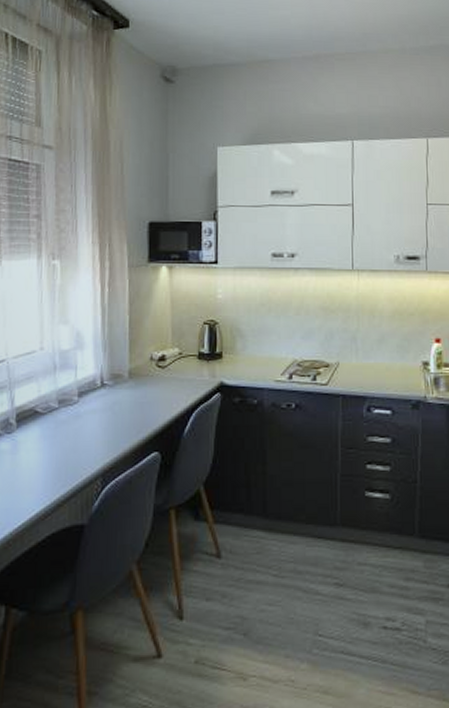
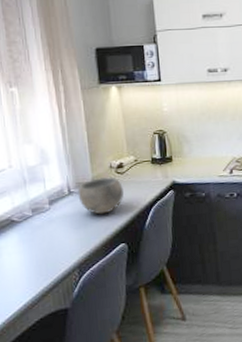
bowl: none [111,370,163,414] -> present [77,177,124,215]

